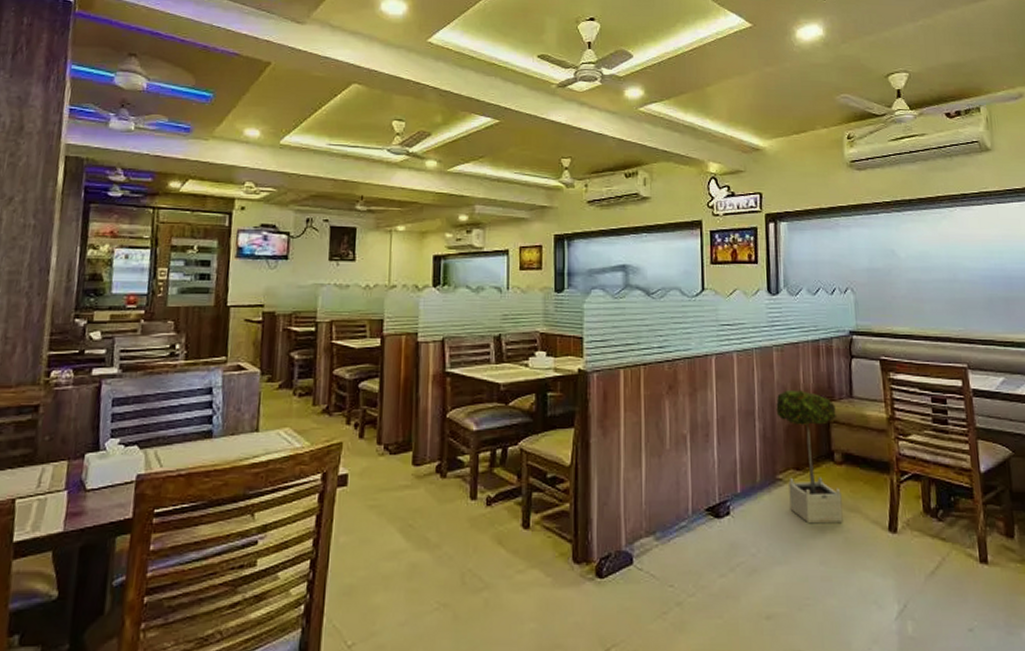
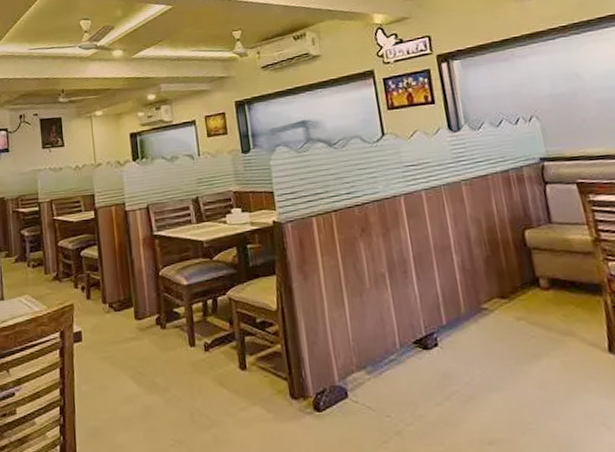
potted tree: present [776,389,843,524] -> none [471,220,558,350]

